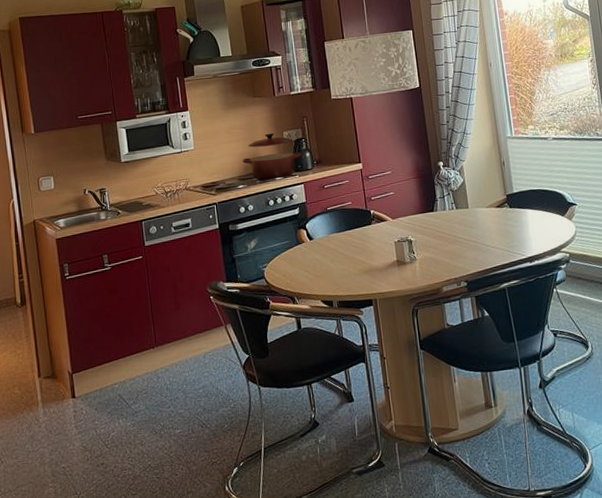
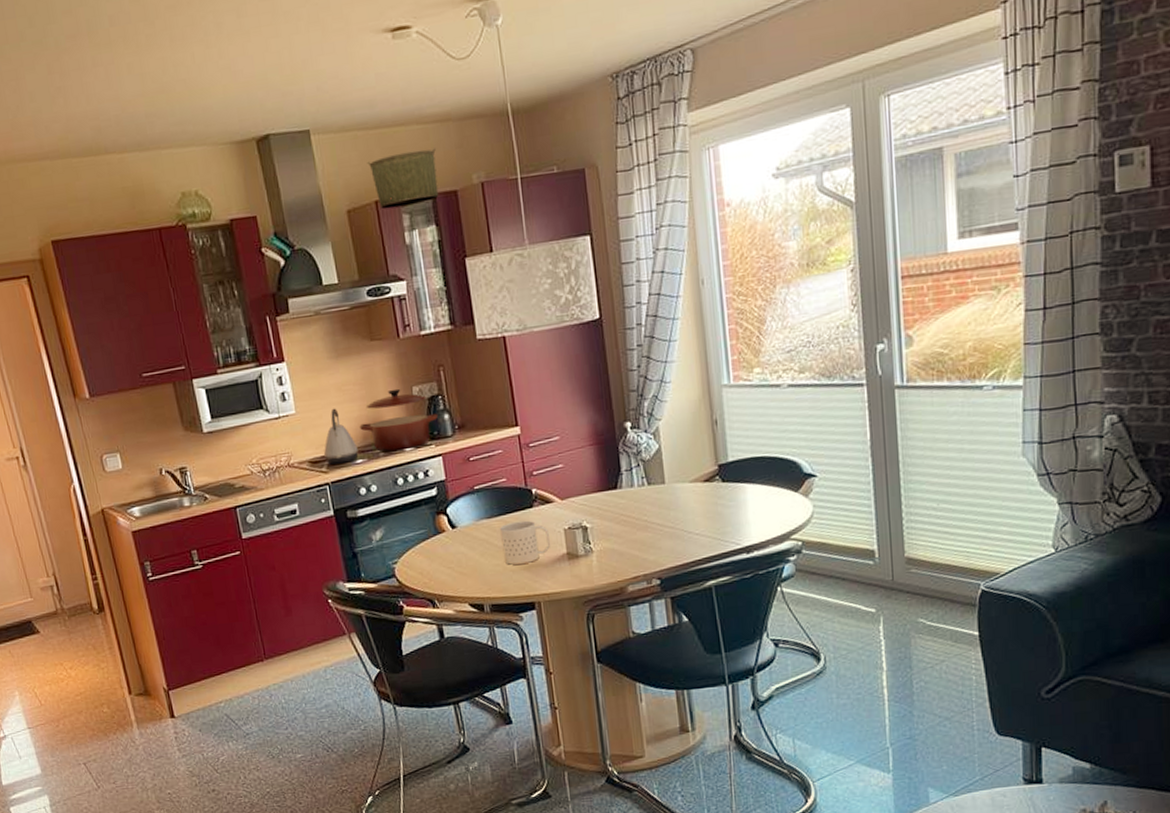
kettle: none [213,146,240,190] -> present [323,408,359,466]
mug: none [345,234,385,270] -> present [499,520,551,566]

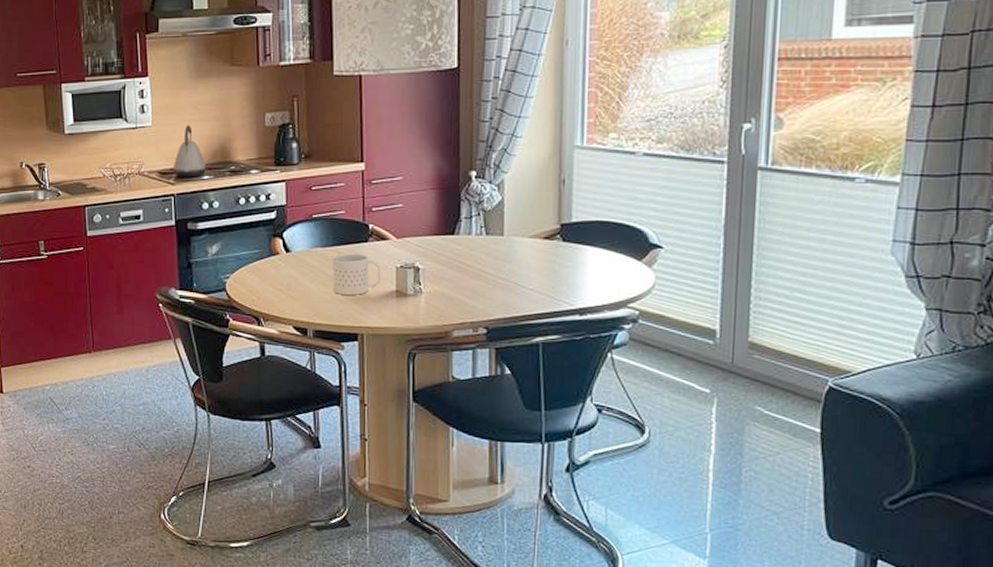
saucepan: present [359,388,439,453] -> none [210,113,287,172]

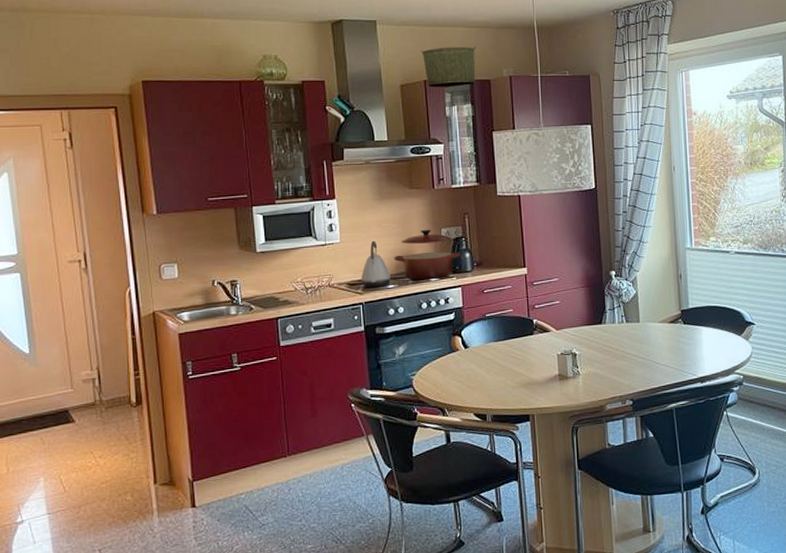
saucepan: none [210,113,287,172] -> present [394,229,461,281]
mug: present [332,253,381,296] -> none [504,345,546,383]

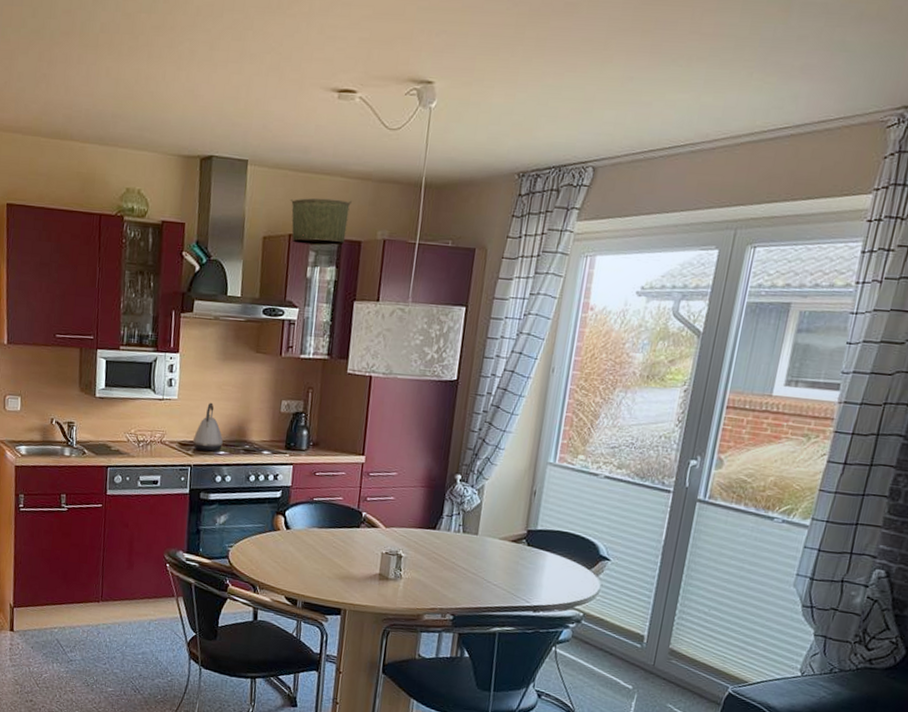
saucepan: present [394,229,461,281] -> none [229,398,299,454]

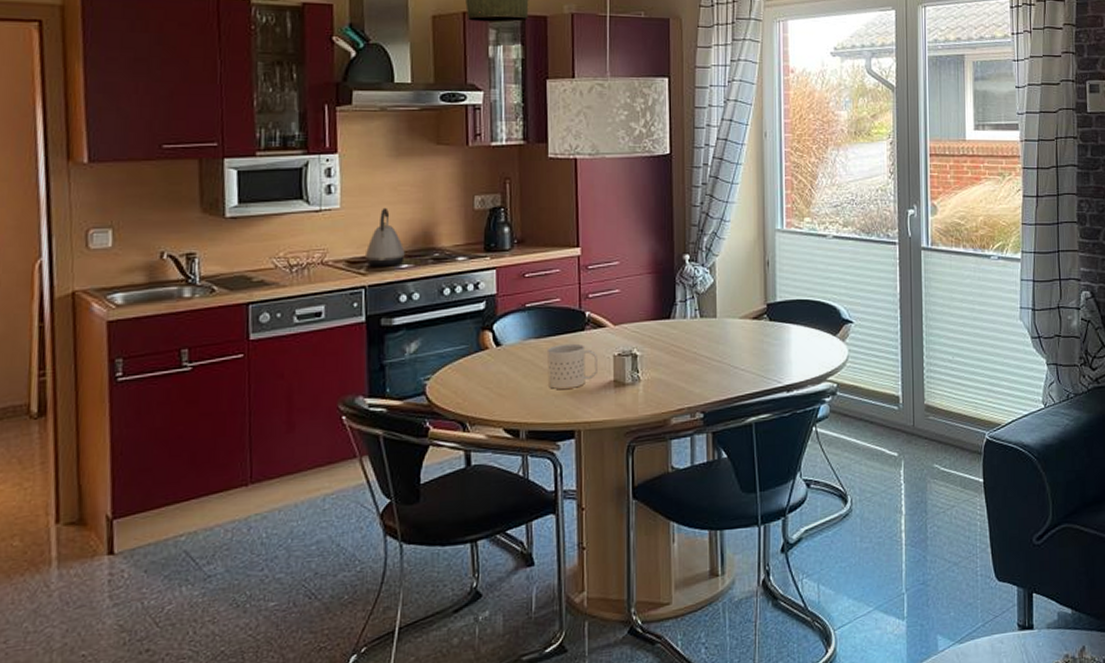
mug: none [324,536,368,575] -> present [546,343,599,390]

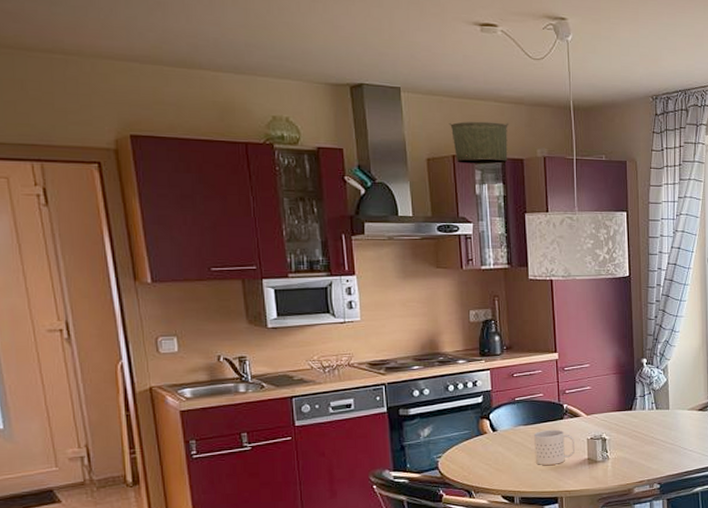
kettle: present [364,207,405,268] -> none [383,320,416,369]

